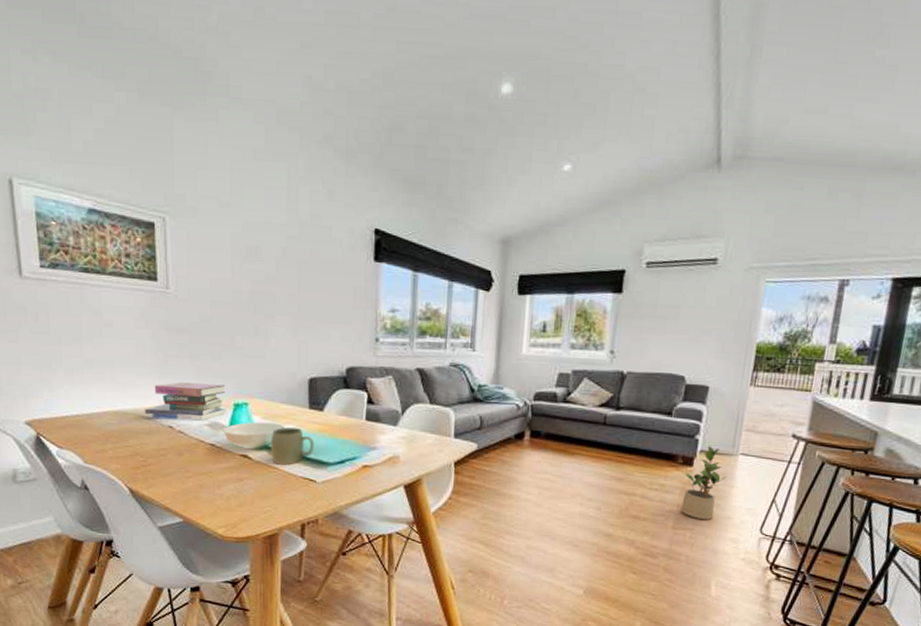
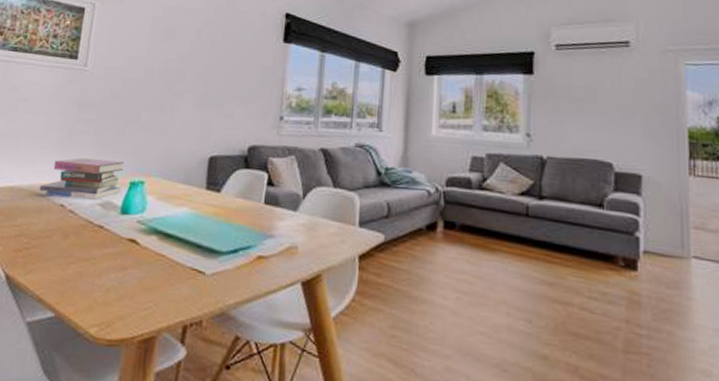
bowl: present [222,421,284,450] -> none [114,202,178,234]
mug: present [270,427,315,466] -> none [160,209,208,254]
potted plant: present [680,446,726,520] -> none [630,245,681,342]

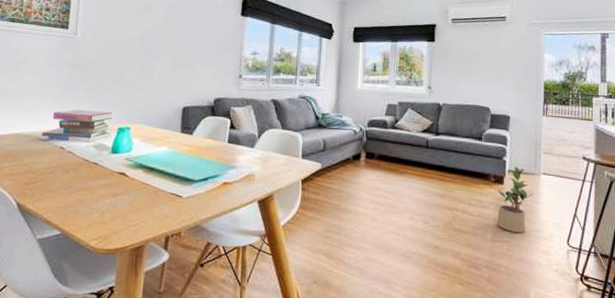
potted plant: none [630,245,681,342] -> present [497,166,533,233]

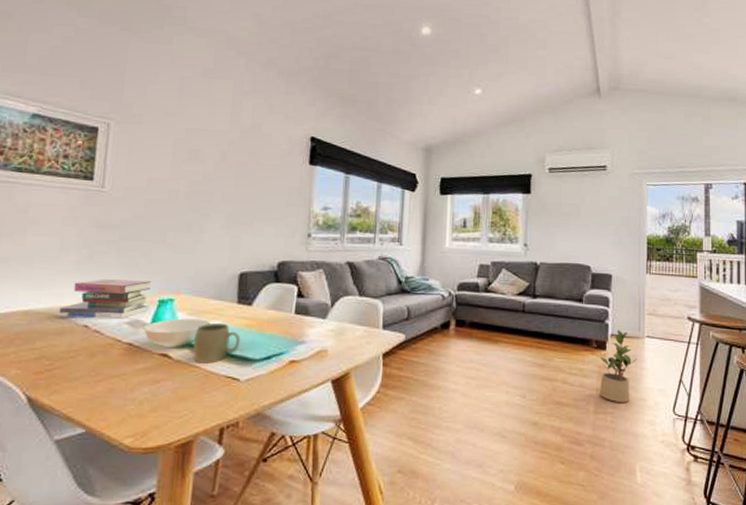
bowl: none [106,143,159,169] -> present [143,318,210,348]
mug: none [145,148,183,183] -> present [193,322,241,365]

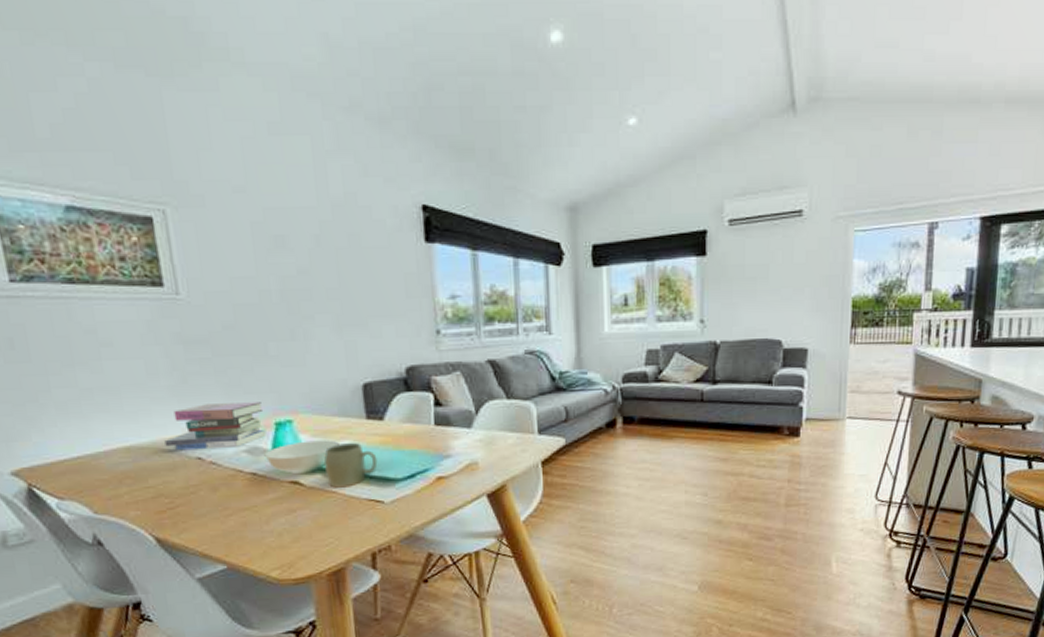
potted plant: present [600,330,637,402] -> none [792,412,835,493]

